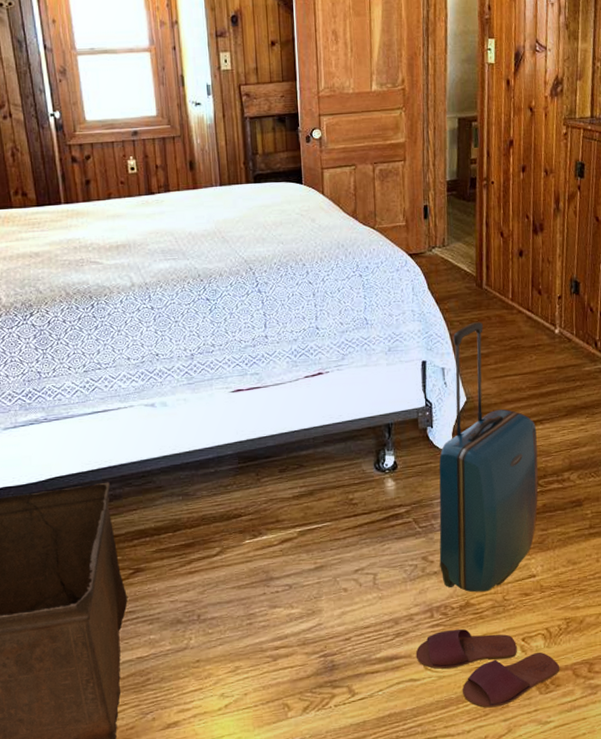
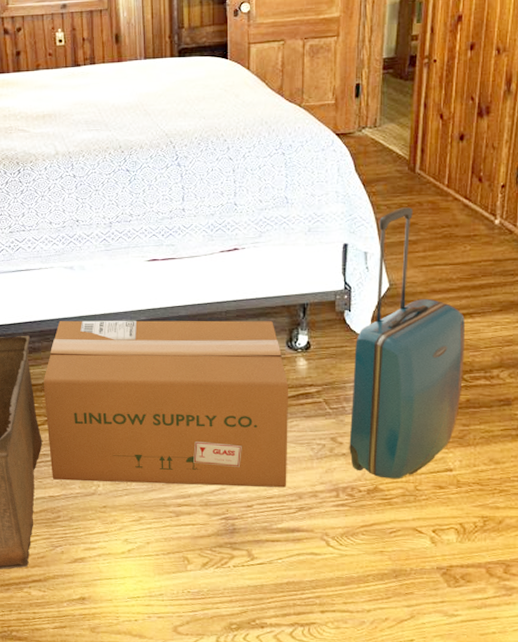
box: none [126,444,383,639] -> present [43,320,289,488]
slippers: present [415,629,560,708] -> none [318,511,473,593]

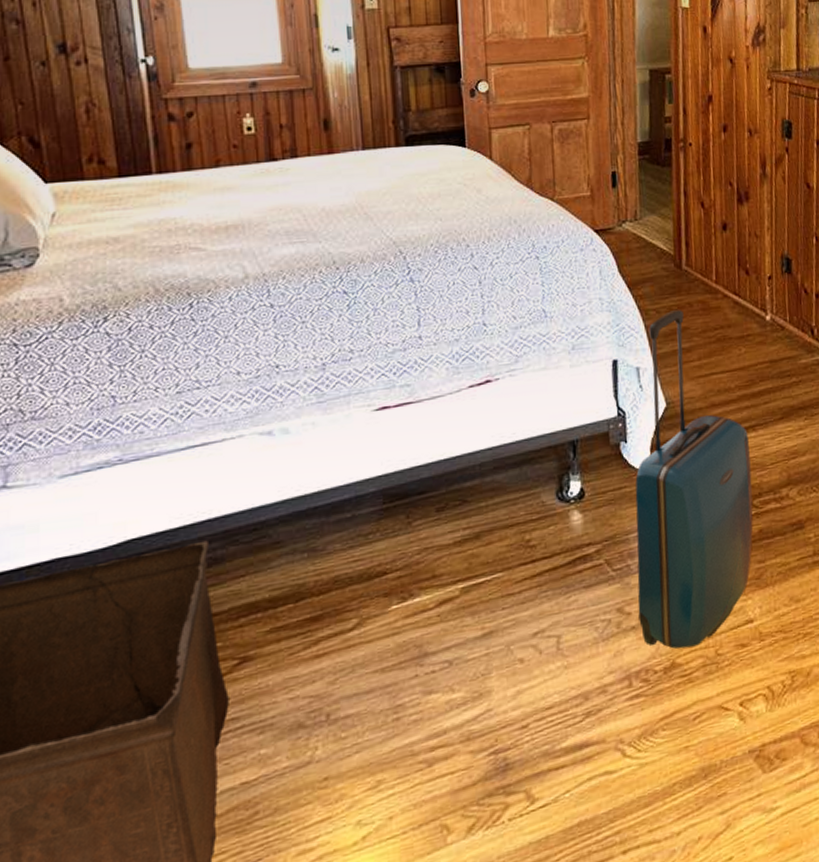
box: present [43,320,289,488] -> none [229,468,569,756]

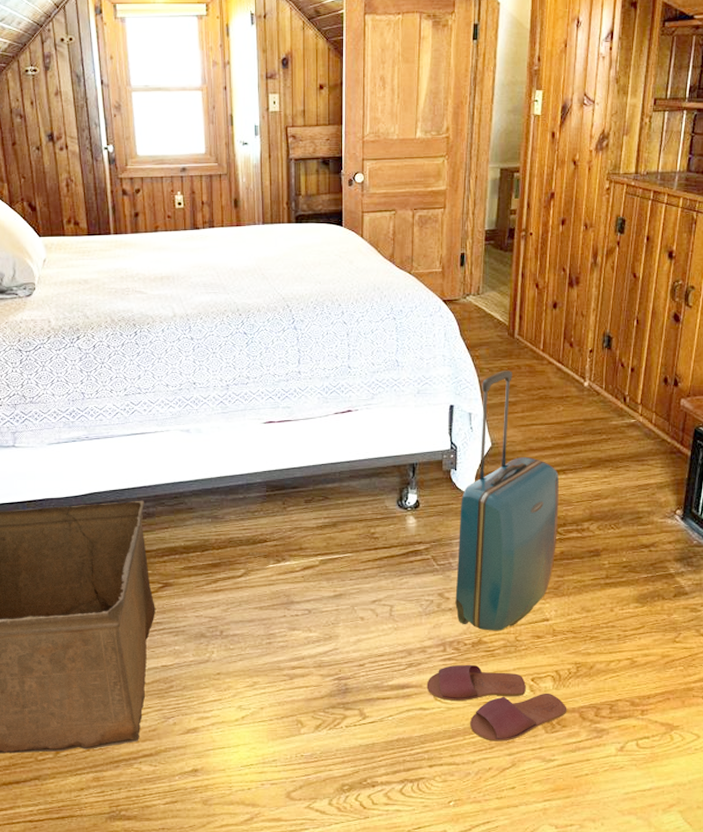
slippers: none [611,698,786,799] -> present [426,664,567,742]

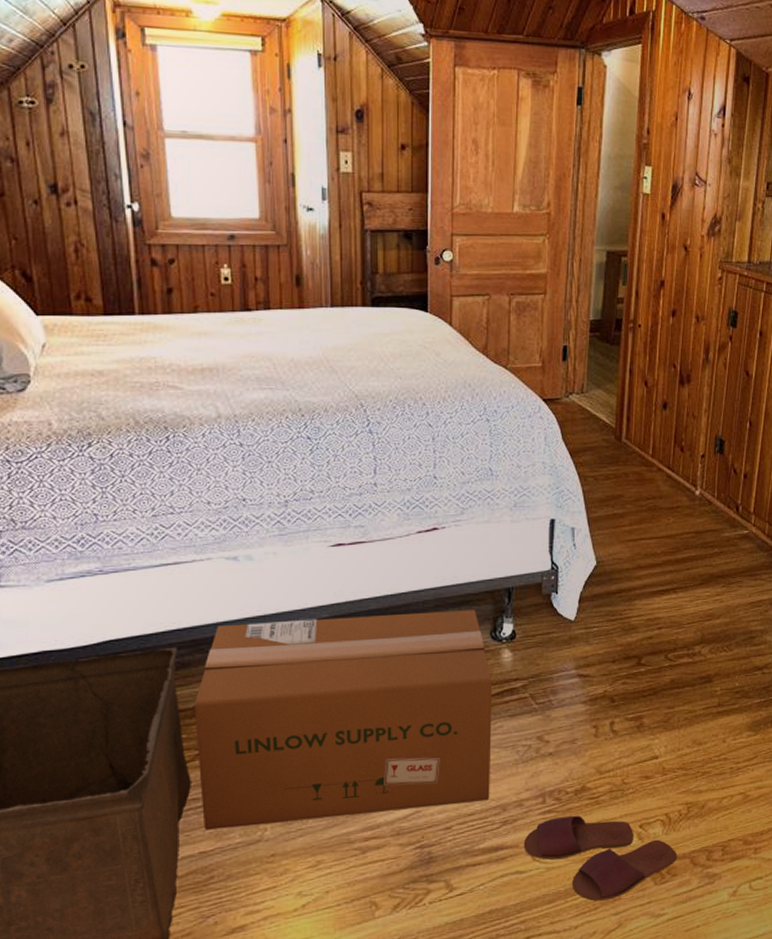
box: none [157,481,400,648] -> present [194,610,493,830]
suitcase: present [455,369,559,631] -> none [556,477,669,776]

